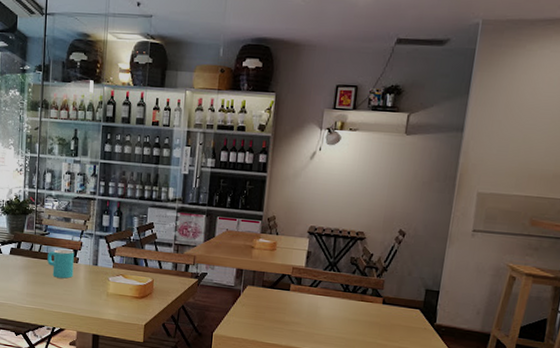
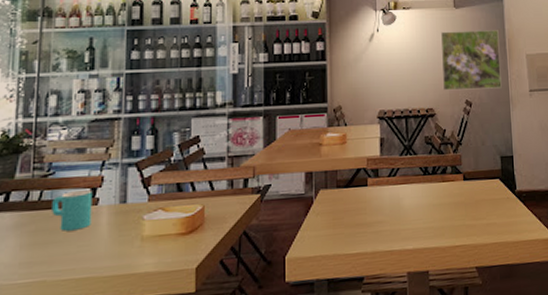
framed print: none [378,157,451,223] -> present [441,30,502,91]

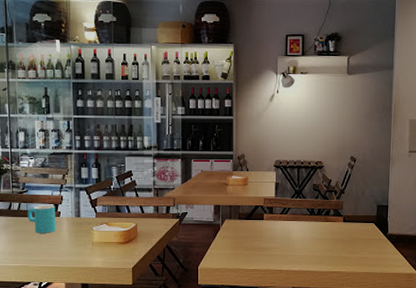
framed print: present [441,30,502,91] -> none [332,95,386,148]

